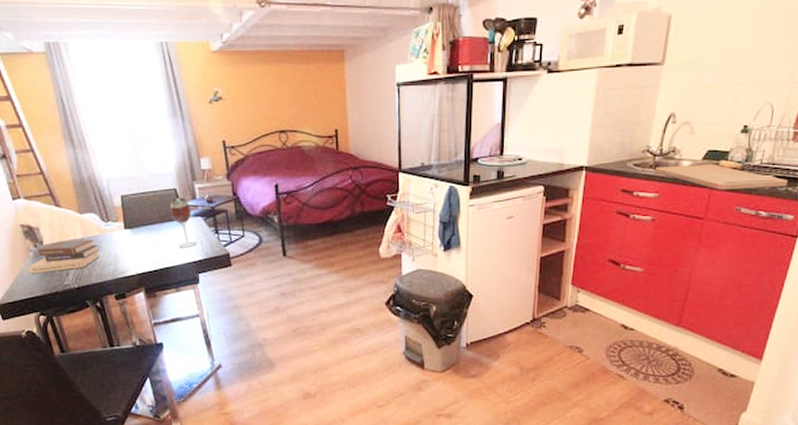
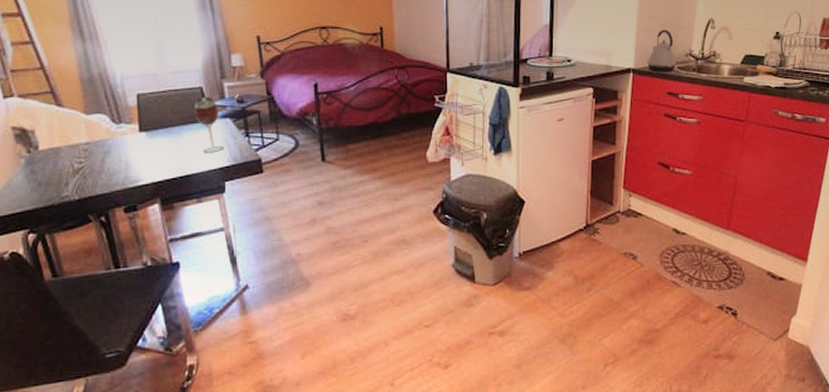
books: present [28,240,100,274] -> none [18,144,108,184]
kettle: none [601,125,633,170] -> present [647,29,677,73]
cutting board: present [655,165,788,190] -> none [698,69,818,93]

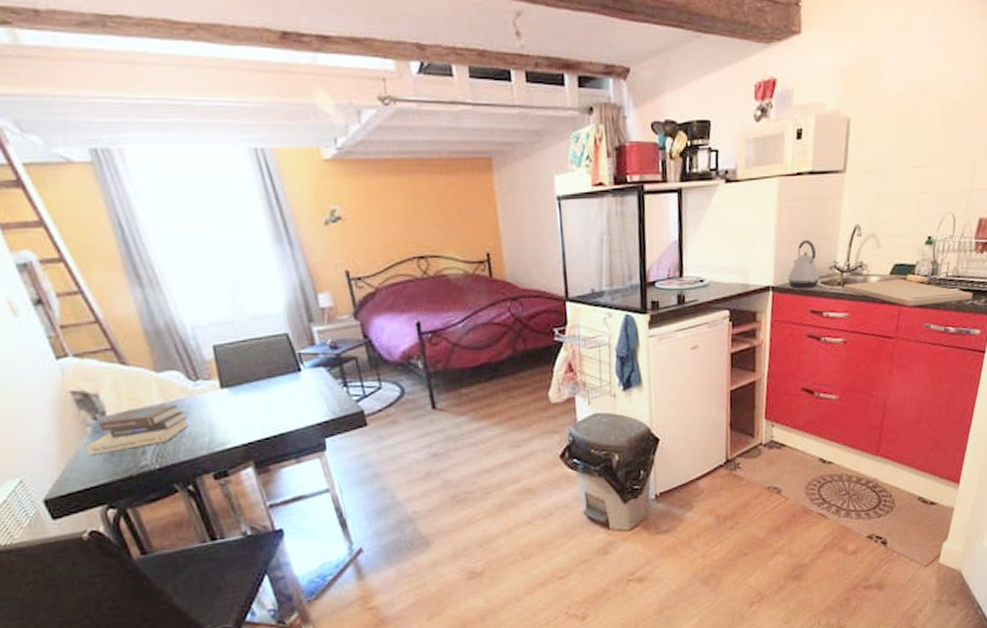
books: none [18,144,108,184] -> present [86,405,189,455]
wineglass: present [194,96,224,153] -> none [281,343,320,408]
cutting board: none [698,69,818,93] -> present [844,279,973,306]

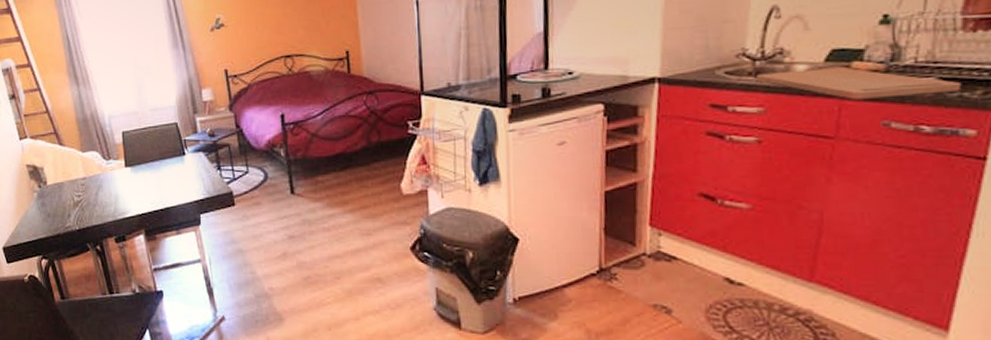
books: present [86,405,189,455] -> none [32,179,101,215]
kettle: present [787,239,820,289] -> none [678,25,723,81]

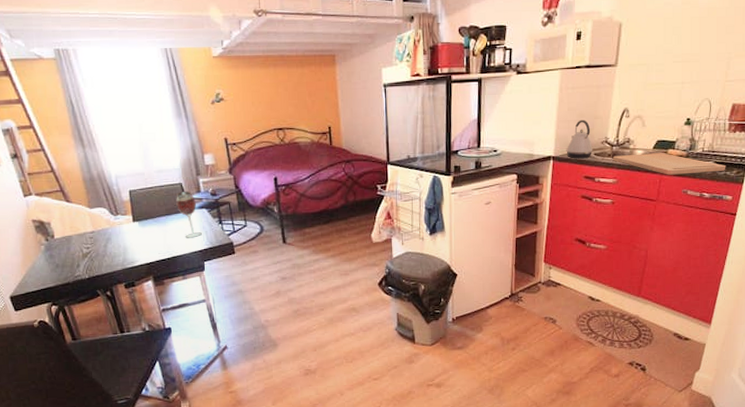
wineglass: none [171,131,198,187] -> present [176,191,202,238]
kettle: none [678,25,723,81] -> present [566,119,593,159]

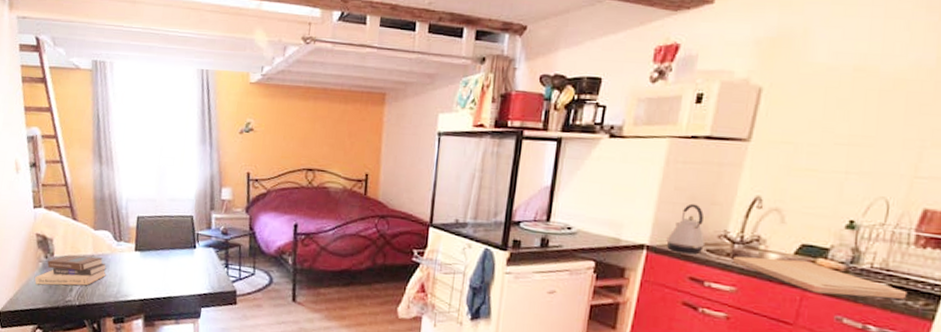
books: none [40,232,110,266] -> present [35,255,106,286]
wineglass: present [176,191,202,238] -> none [183,225,205,279]

